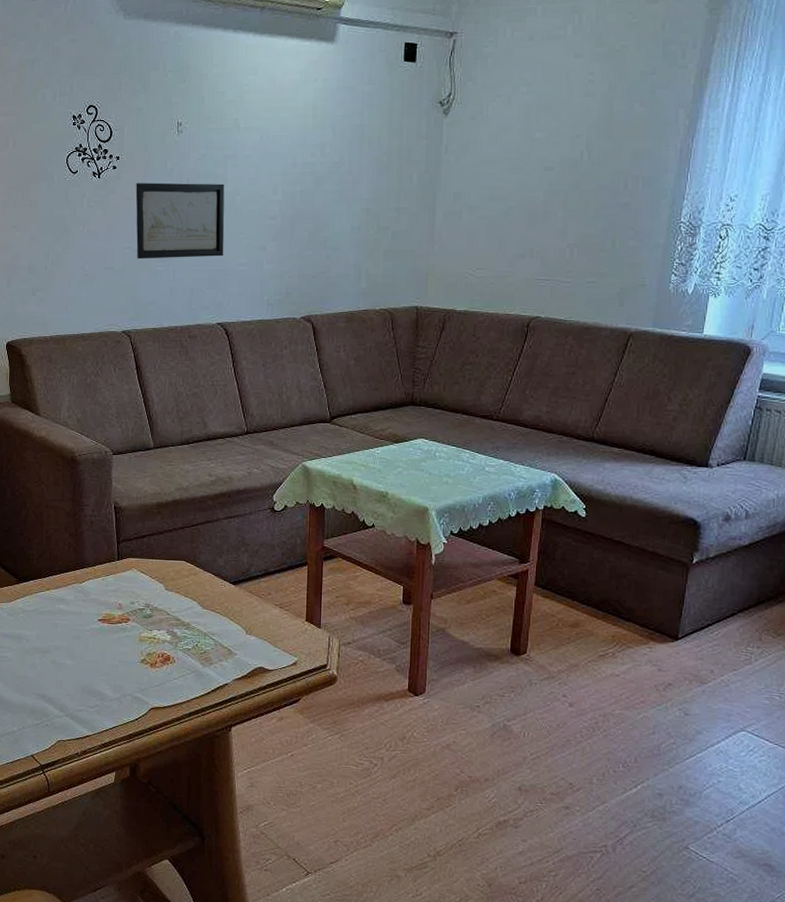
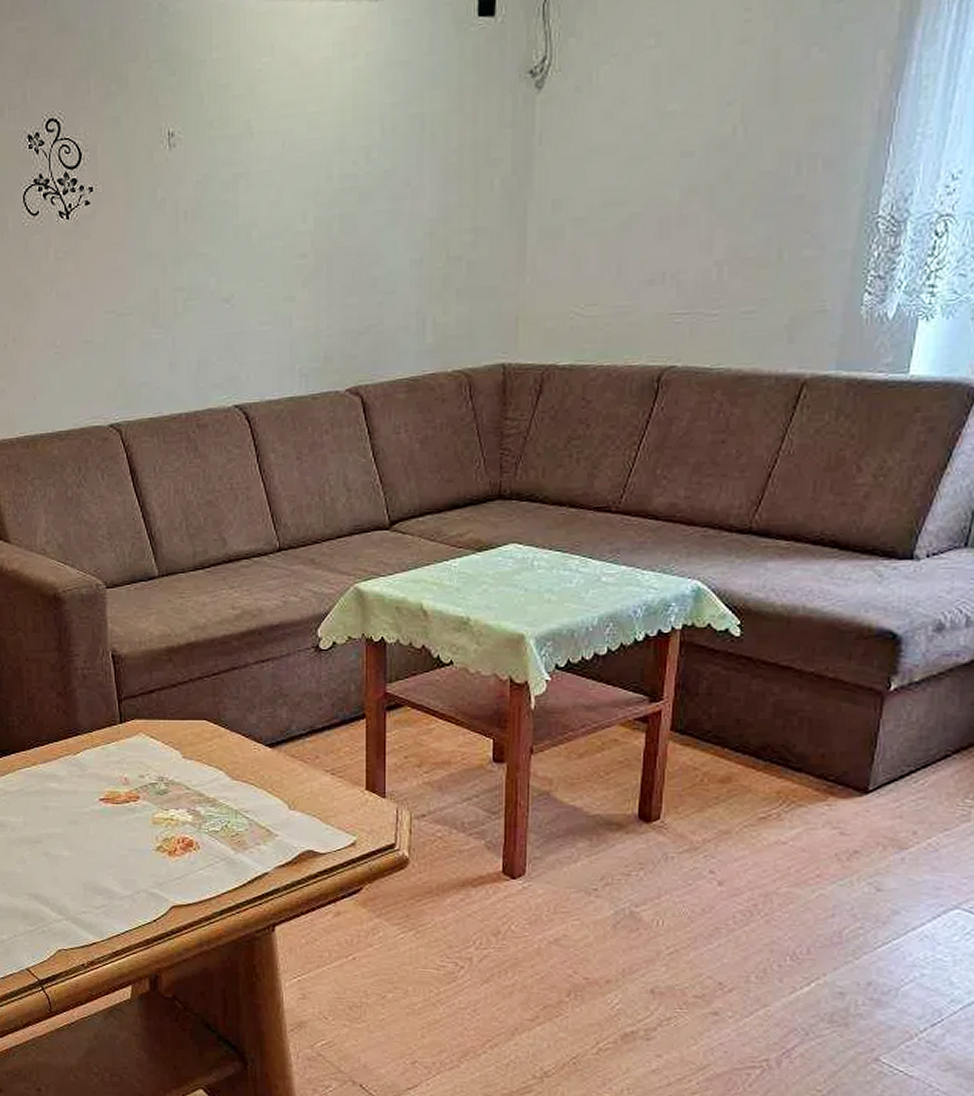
wall art: present [135,182,225,259] -> none [117,213,239,327]

